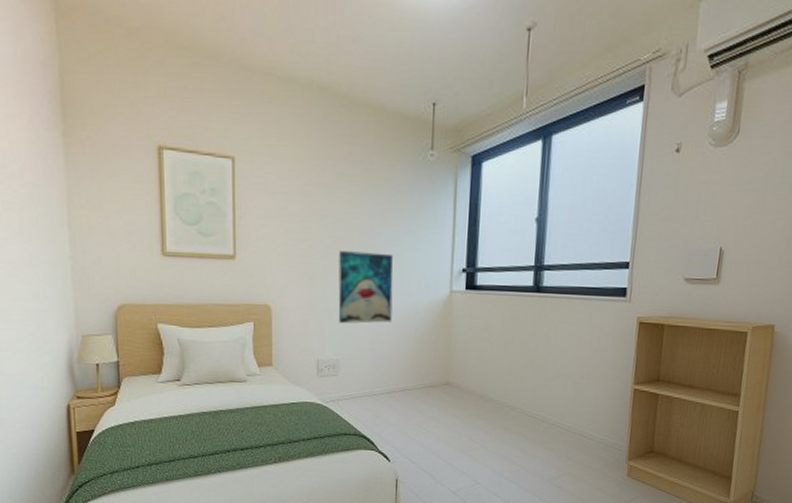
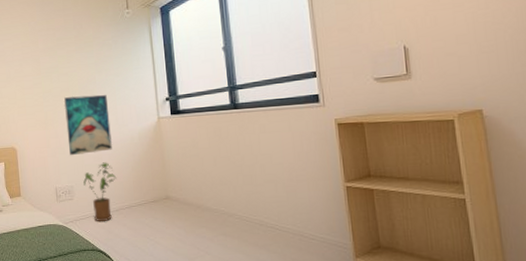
house plant: none [352,336,393,405] -> present [83,162,117,222]

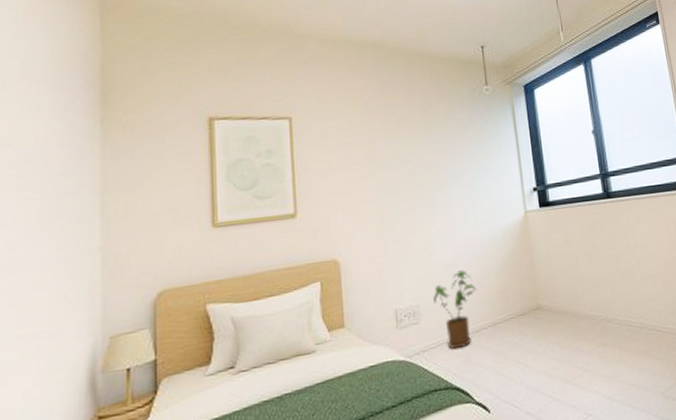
wall art: present [63,94,112,156] -> none [407,186,470,266]

